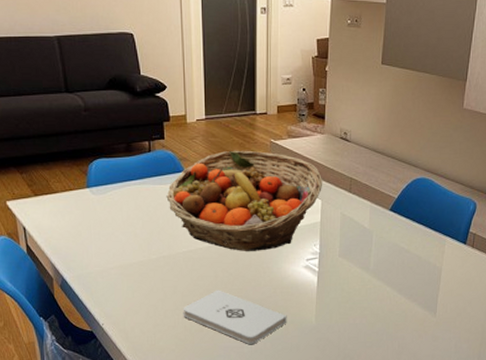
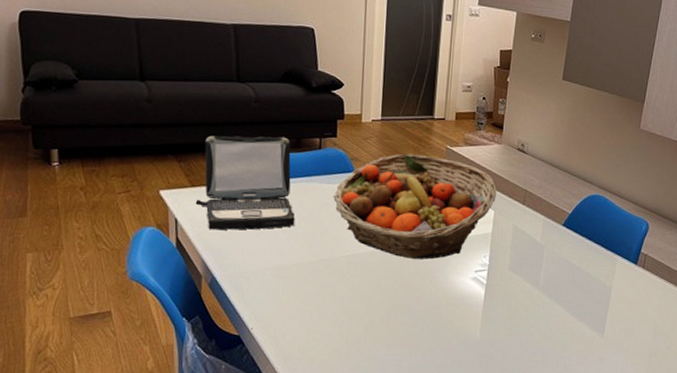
laptop: none [39,142,133,236] -> present [195,135,295,230]
notepad: present [183,290,287,344] -> none [340,298,451,358]

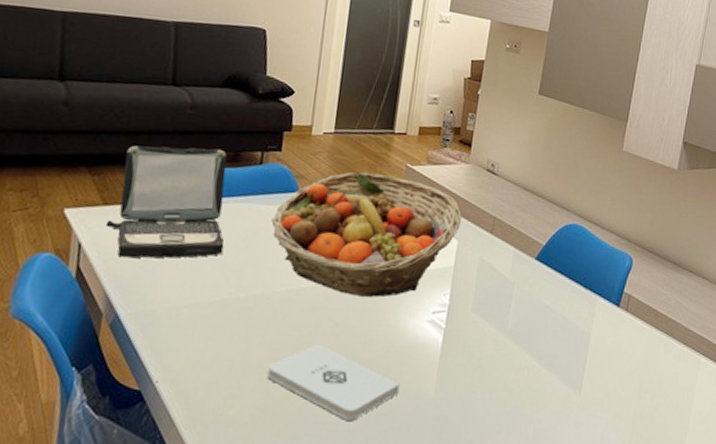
notepad: none [340,298,451,358] -> present [266,344,400,420]

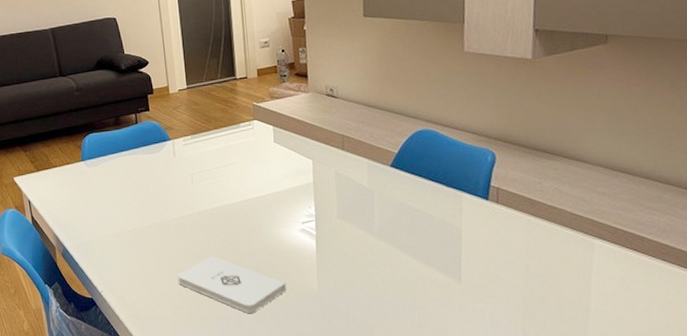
laptop: present [105,145,227,258] -> none [42,117,125,207]
fruit basket: present [271,171,462,297] -> none [154,115,313,216]

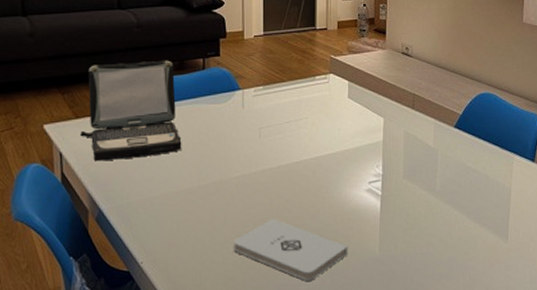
laptop: none [42,117,125,207] -> present [80,60,182,162]

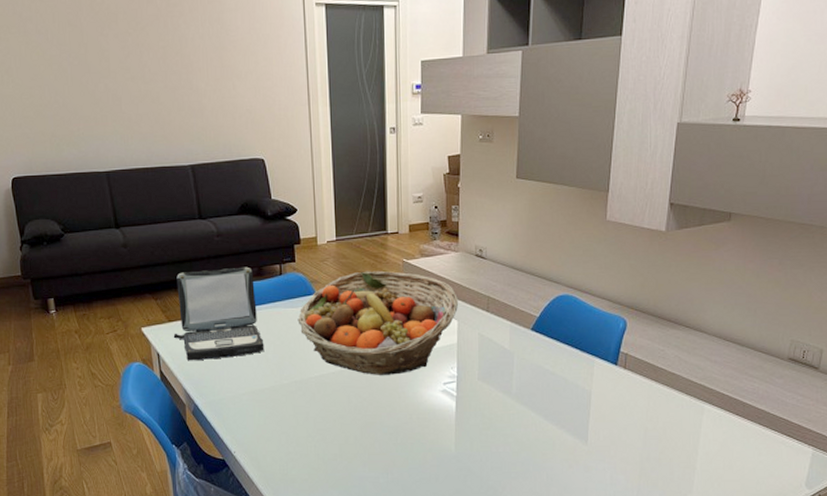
fruit basket: none [219,66,385,175] -> present [297,270,459,375]
notepad: present [233,218,348,281] -> none [315,416,425,474]

